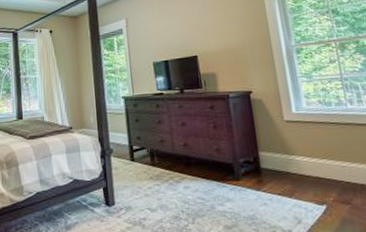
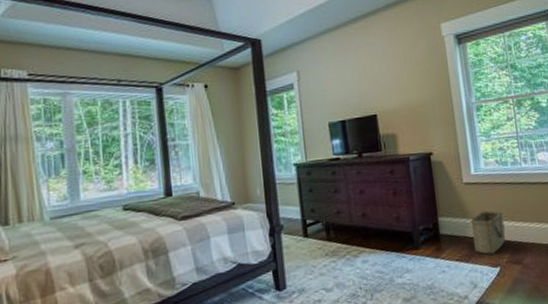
basket: none [292,148,332,192] -> present [470,210,506,255]

